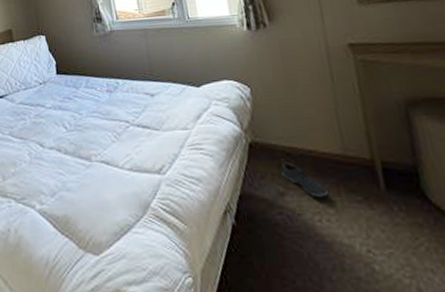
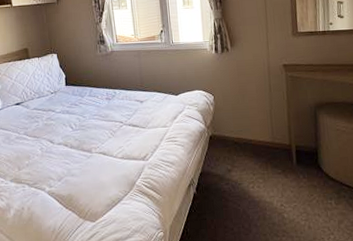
shoe: present [280,159,328,198] -> none [230,146,260,172]

